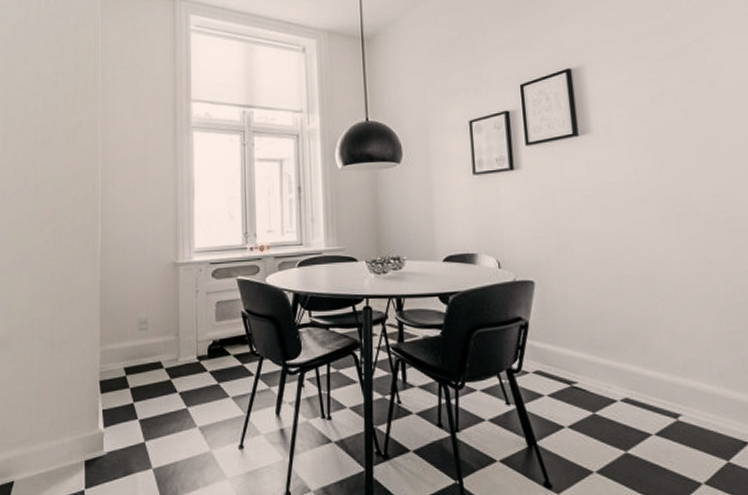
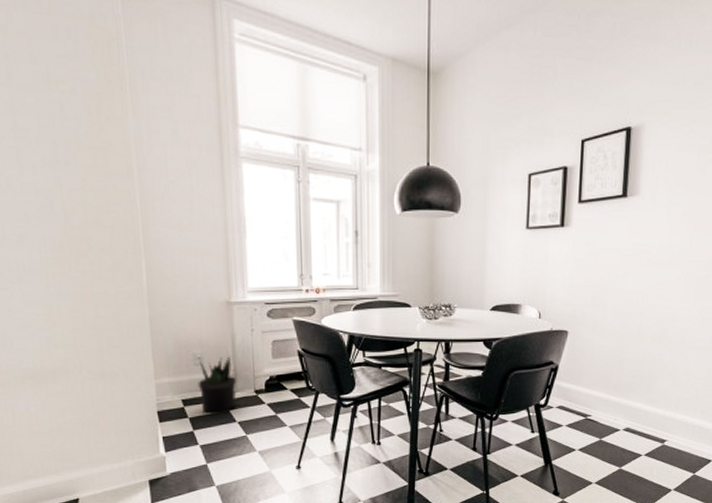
planter: none [141,318,179,383] -> present [197,355,237,413]

